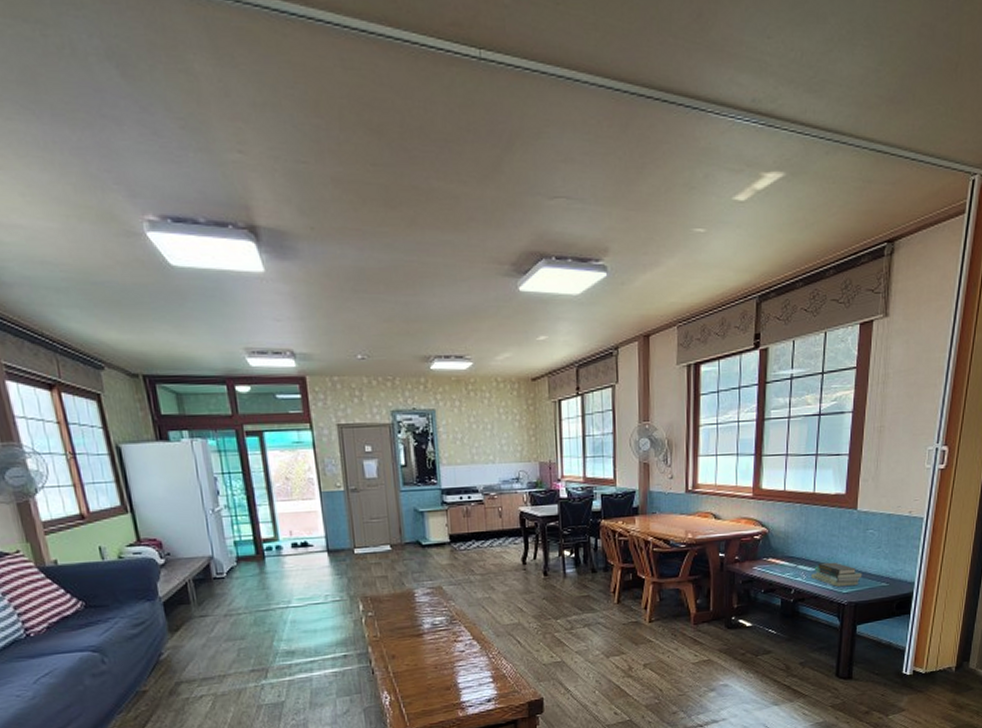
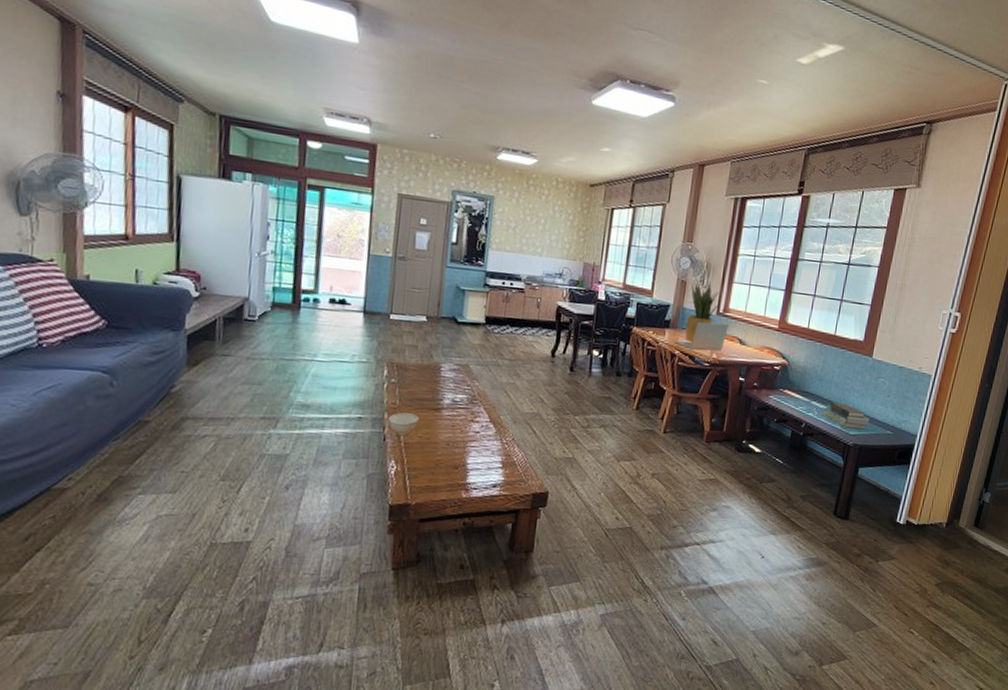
bowl: none [373,643,404,667] -> present [388,412,420,437]
laptop: none [647,499,700,534] -> present [675,321,729,351]
planter: none [653,459,690,525] -> present [685,282,722,342]

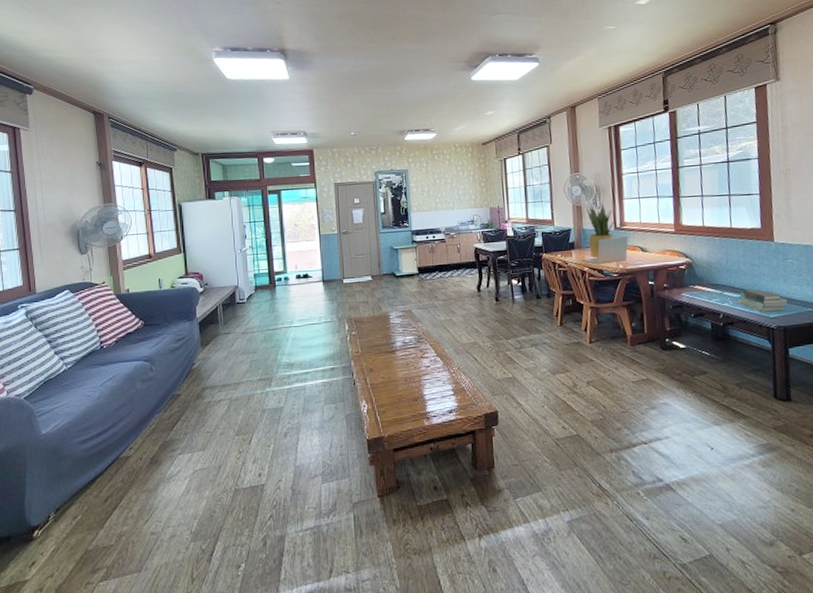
bowl: present [388,412,420,437] -> none [355,358,380,379]

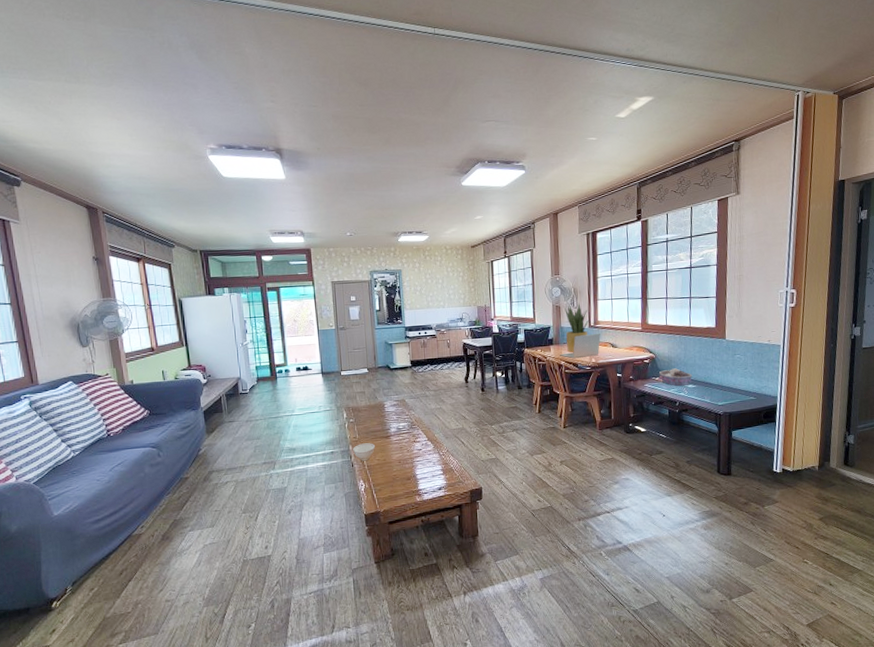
bowl: none [355,358,380,379] -> present [353,443,376,461]
decorative basket: none [696,275,737,296] -> present [658,368,692,387]
books: present [737,289,788,311] -> none [692,380,734,400]

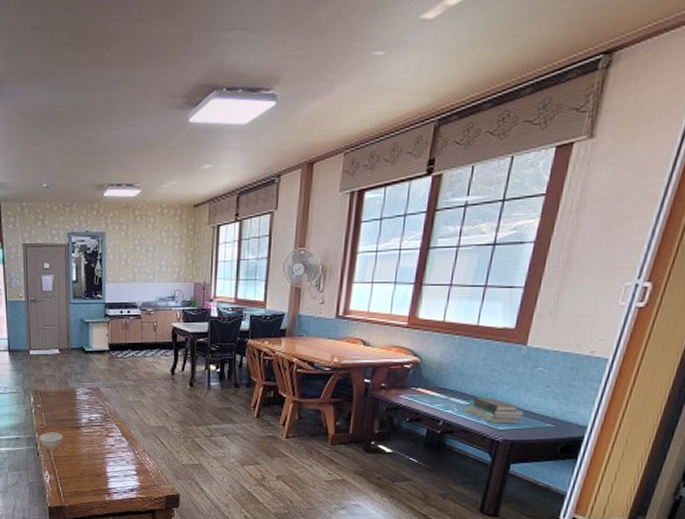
laptop: present [560,333,601,359] -> none [293,325,350,356]
planter: present [563,303,592,352] -> none [302,285,341,348]
decorative basket: present [658,368,692,387] -> none [419,378,468,402]
books: none [692,380,734,400] -> present [464,397,524,423]

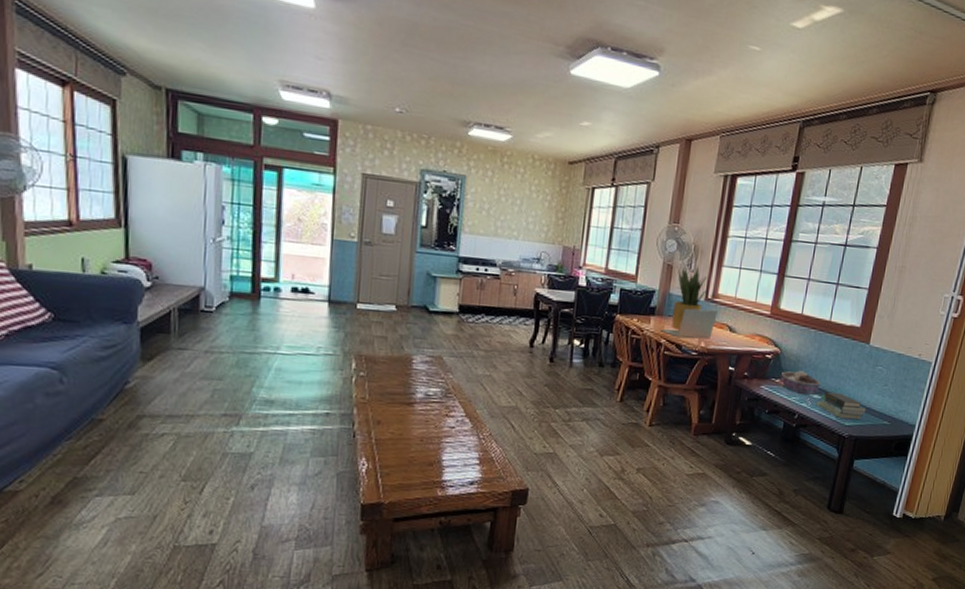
bowl: present [39,432,64,452] -> none [358,407,391,433]
laptop: none [293,325,350,356] -> present [661,308,718,339]
planter: none [302,285,341,348] -> present [672,265,711,329]
decorative basket: none [419,378,468,402] -> present [778,371,821,396]

